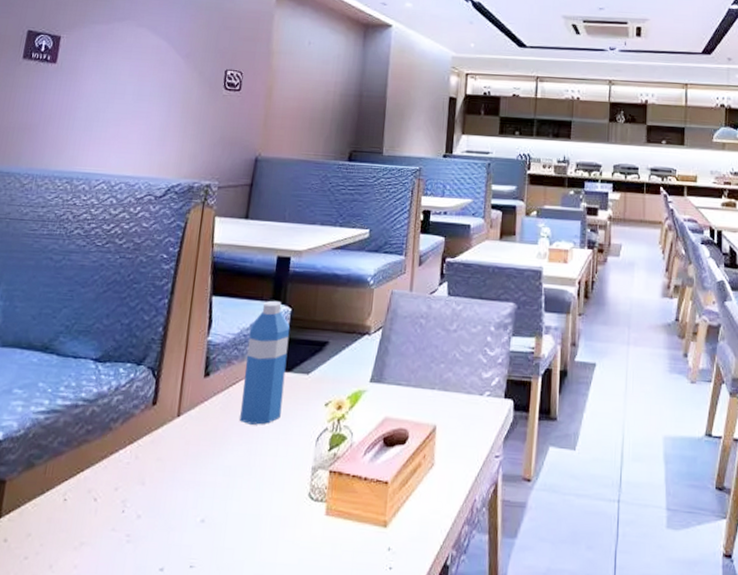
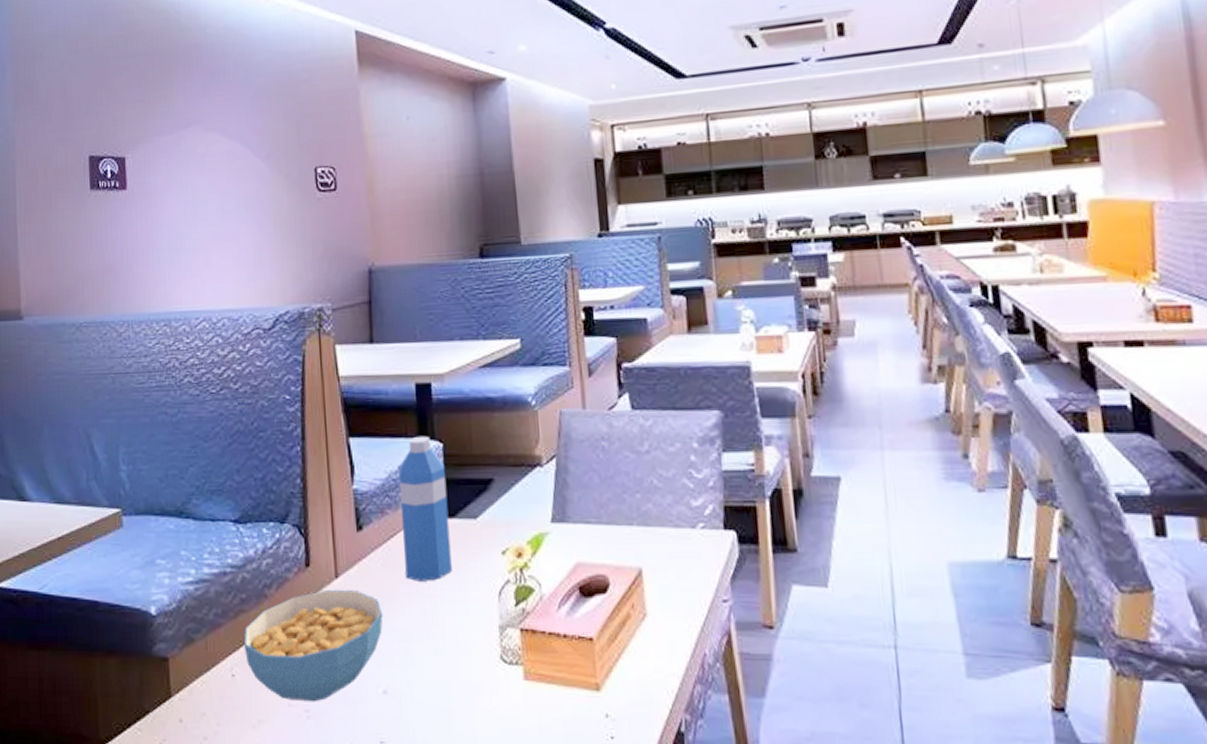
cereal bowl: none [80,427,214,528] -> present [243,590,383,702]

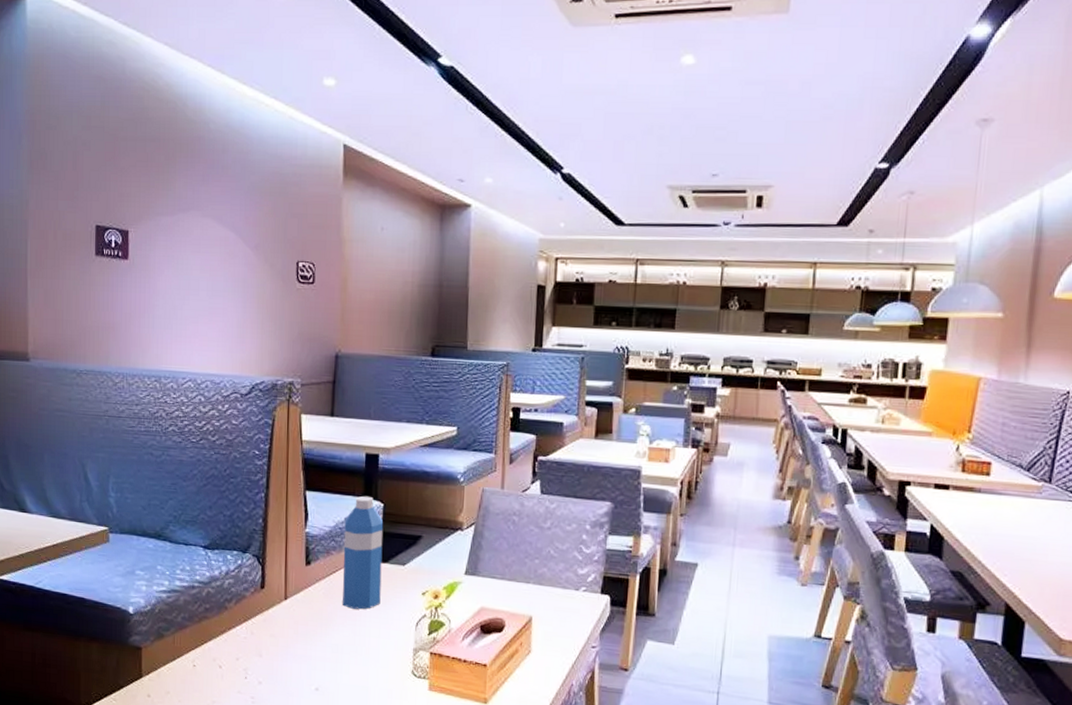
cereal bowl: present [243,590,383,702] -> none [204,608,321,692]

